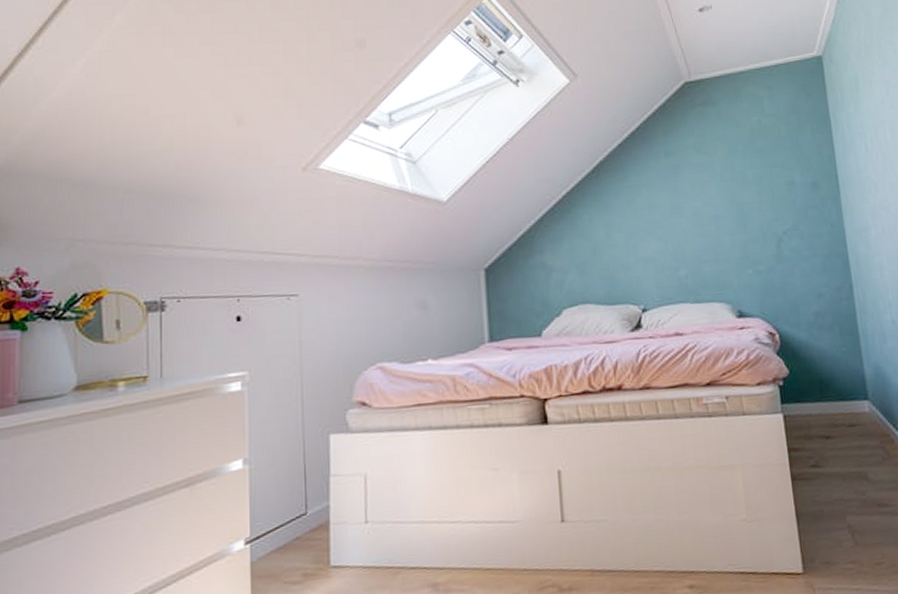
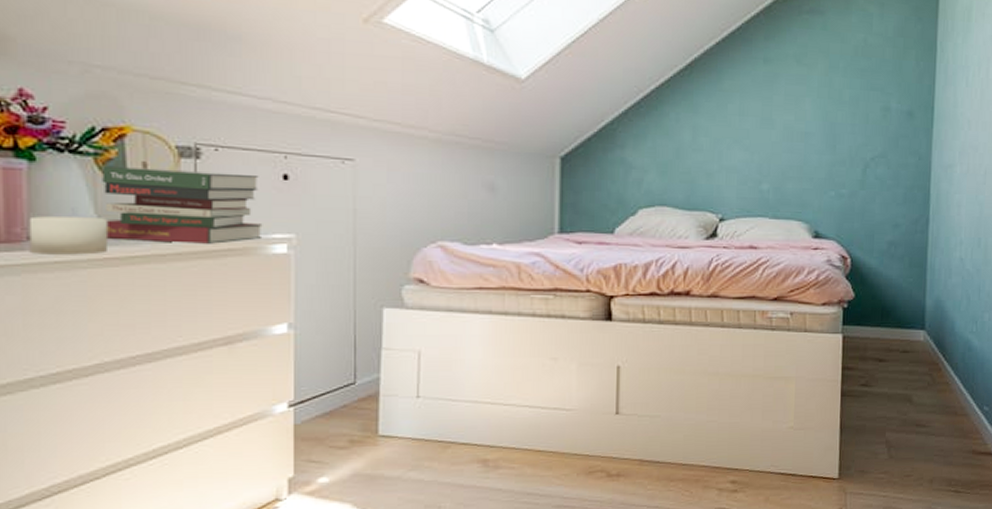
candle: none [19,370,86,417] -> present [29,209,109,255]
books: none [82,320,220,395] -> present [102,166,263,245]

